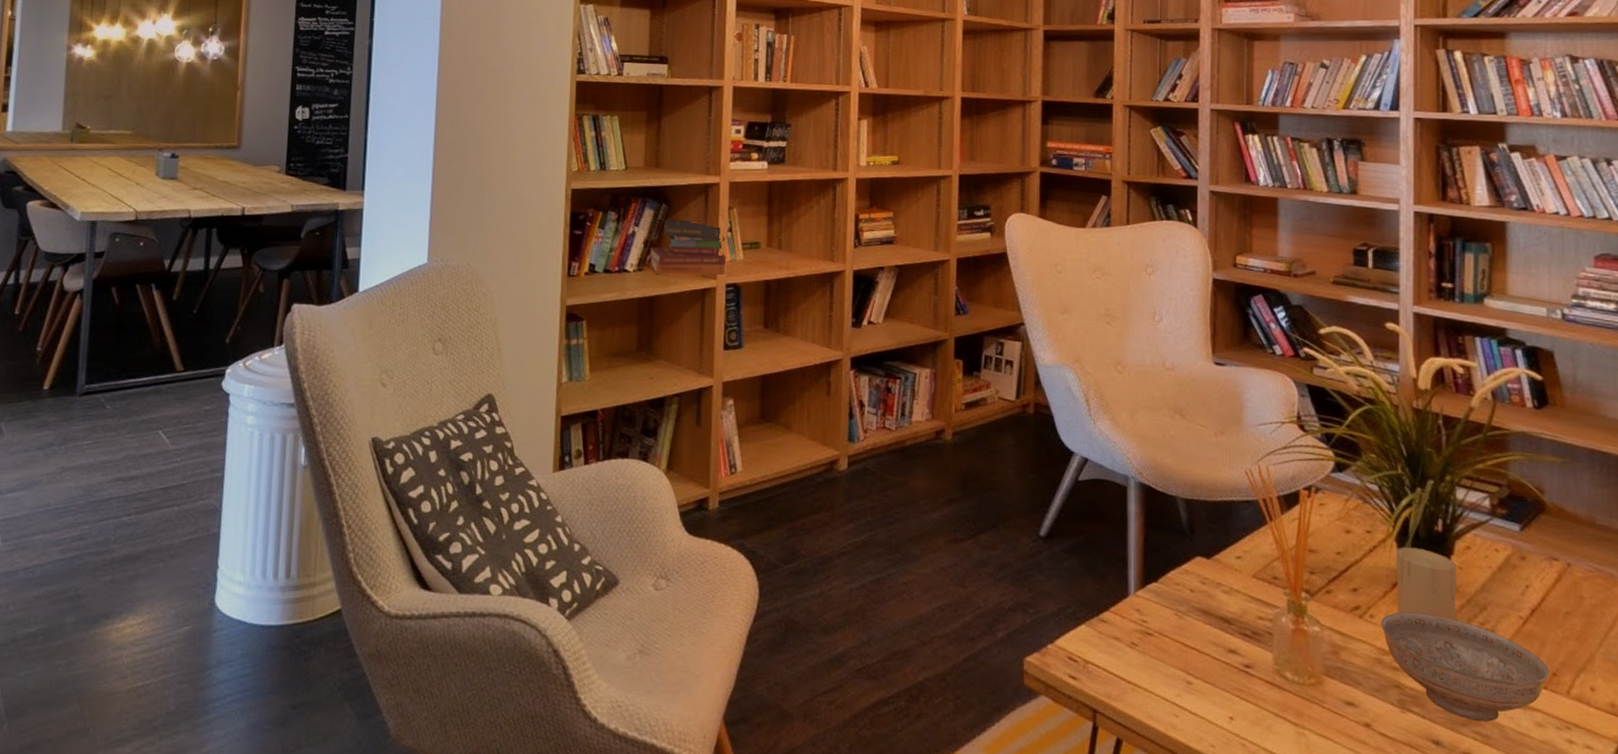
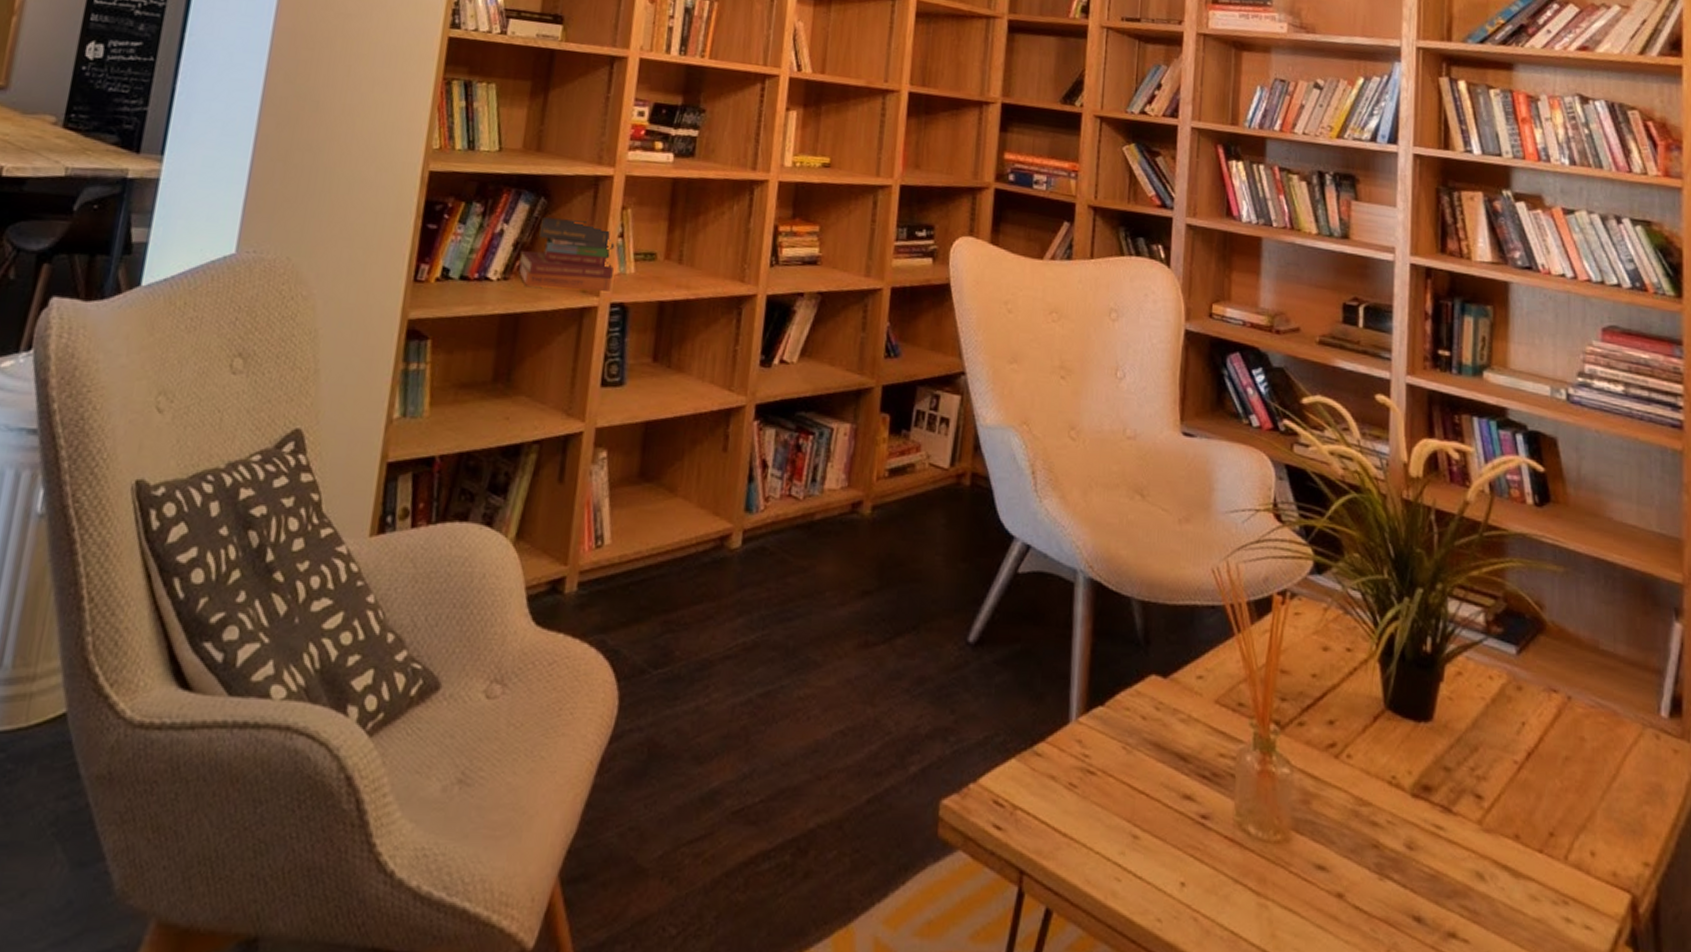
decorative bowl: present [1381,612,1550,722] -> none [1359,752,1546,893]
candle: present [1396,547,1458,621] -> none [1378,670,1446,764]

